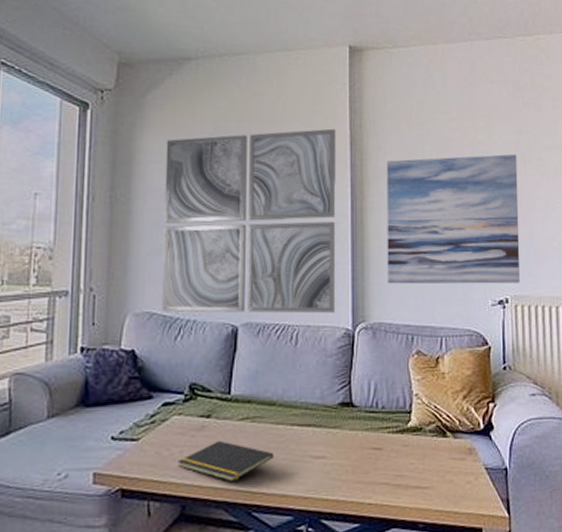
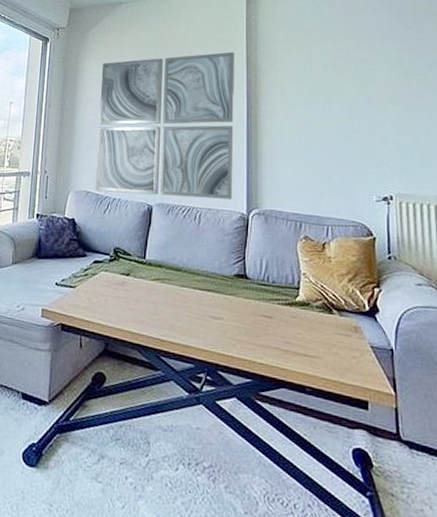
notepad: present [178,440,275,482] -> none [103,294,180,330]
wall art: present [386,154,520,285] -> none [278,69,405,183]

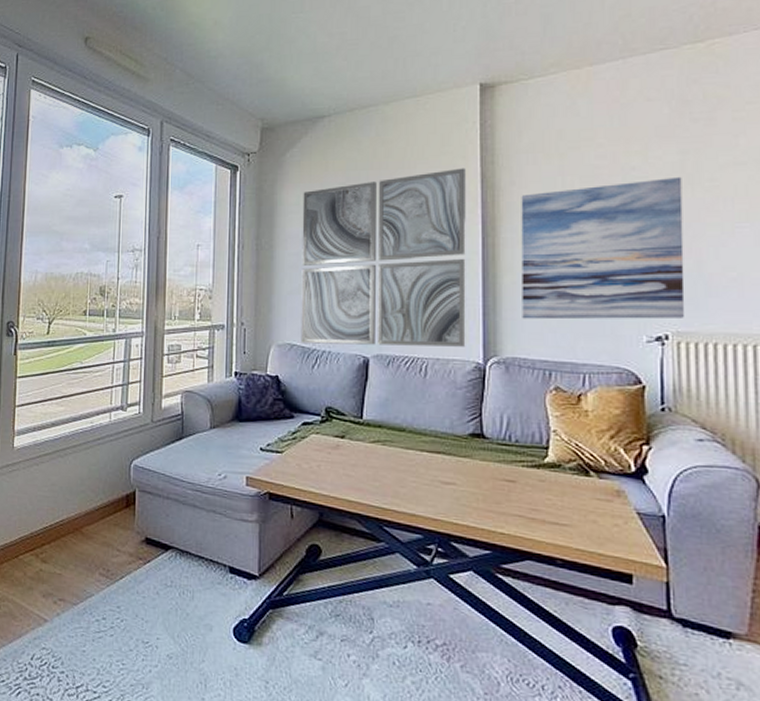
wall art: none [278,69,405,183] -> present [521,176,685,320]

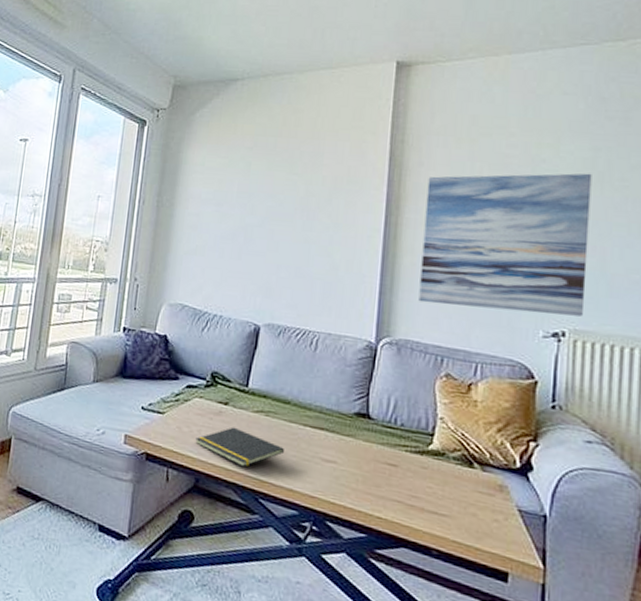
wall art: present [300,167,466,347] -> none [192,143,375,324]
notepad: none [316,459,405,497] -> present [195,427,285,468]

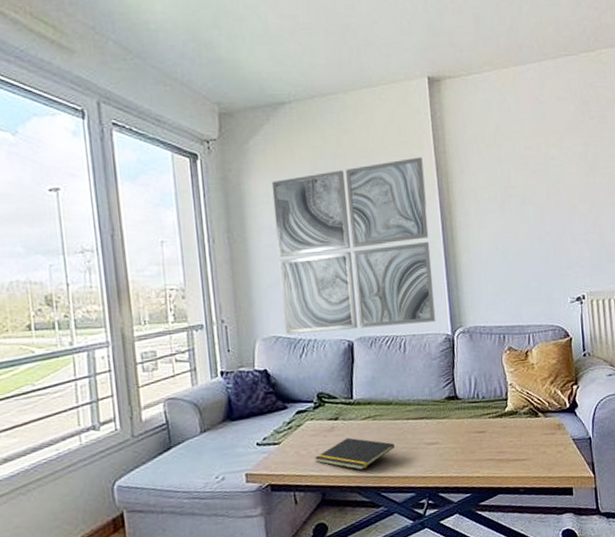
wall art: none [192,143,375,324] -> present [271,157,436,335]
wall art: present [418,173,592,317] -> none [470,165,594,292]

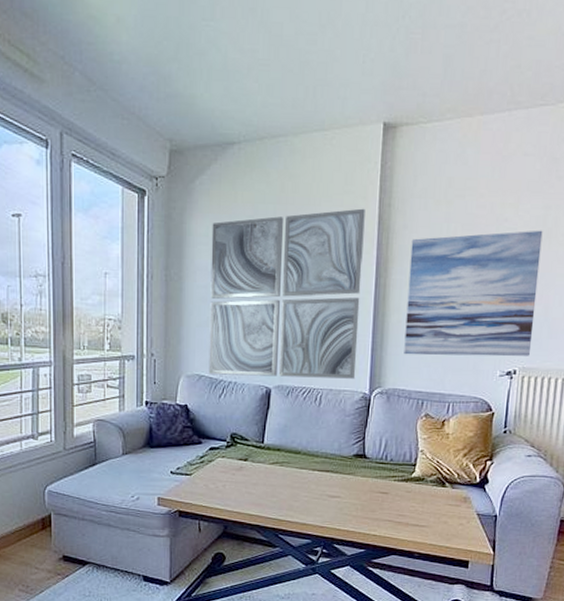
notepad: present [315,437,396,471] -> none [221,479,298,511]
wall art: none [470,165,594,292] -> present [404,230,543,357]

